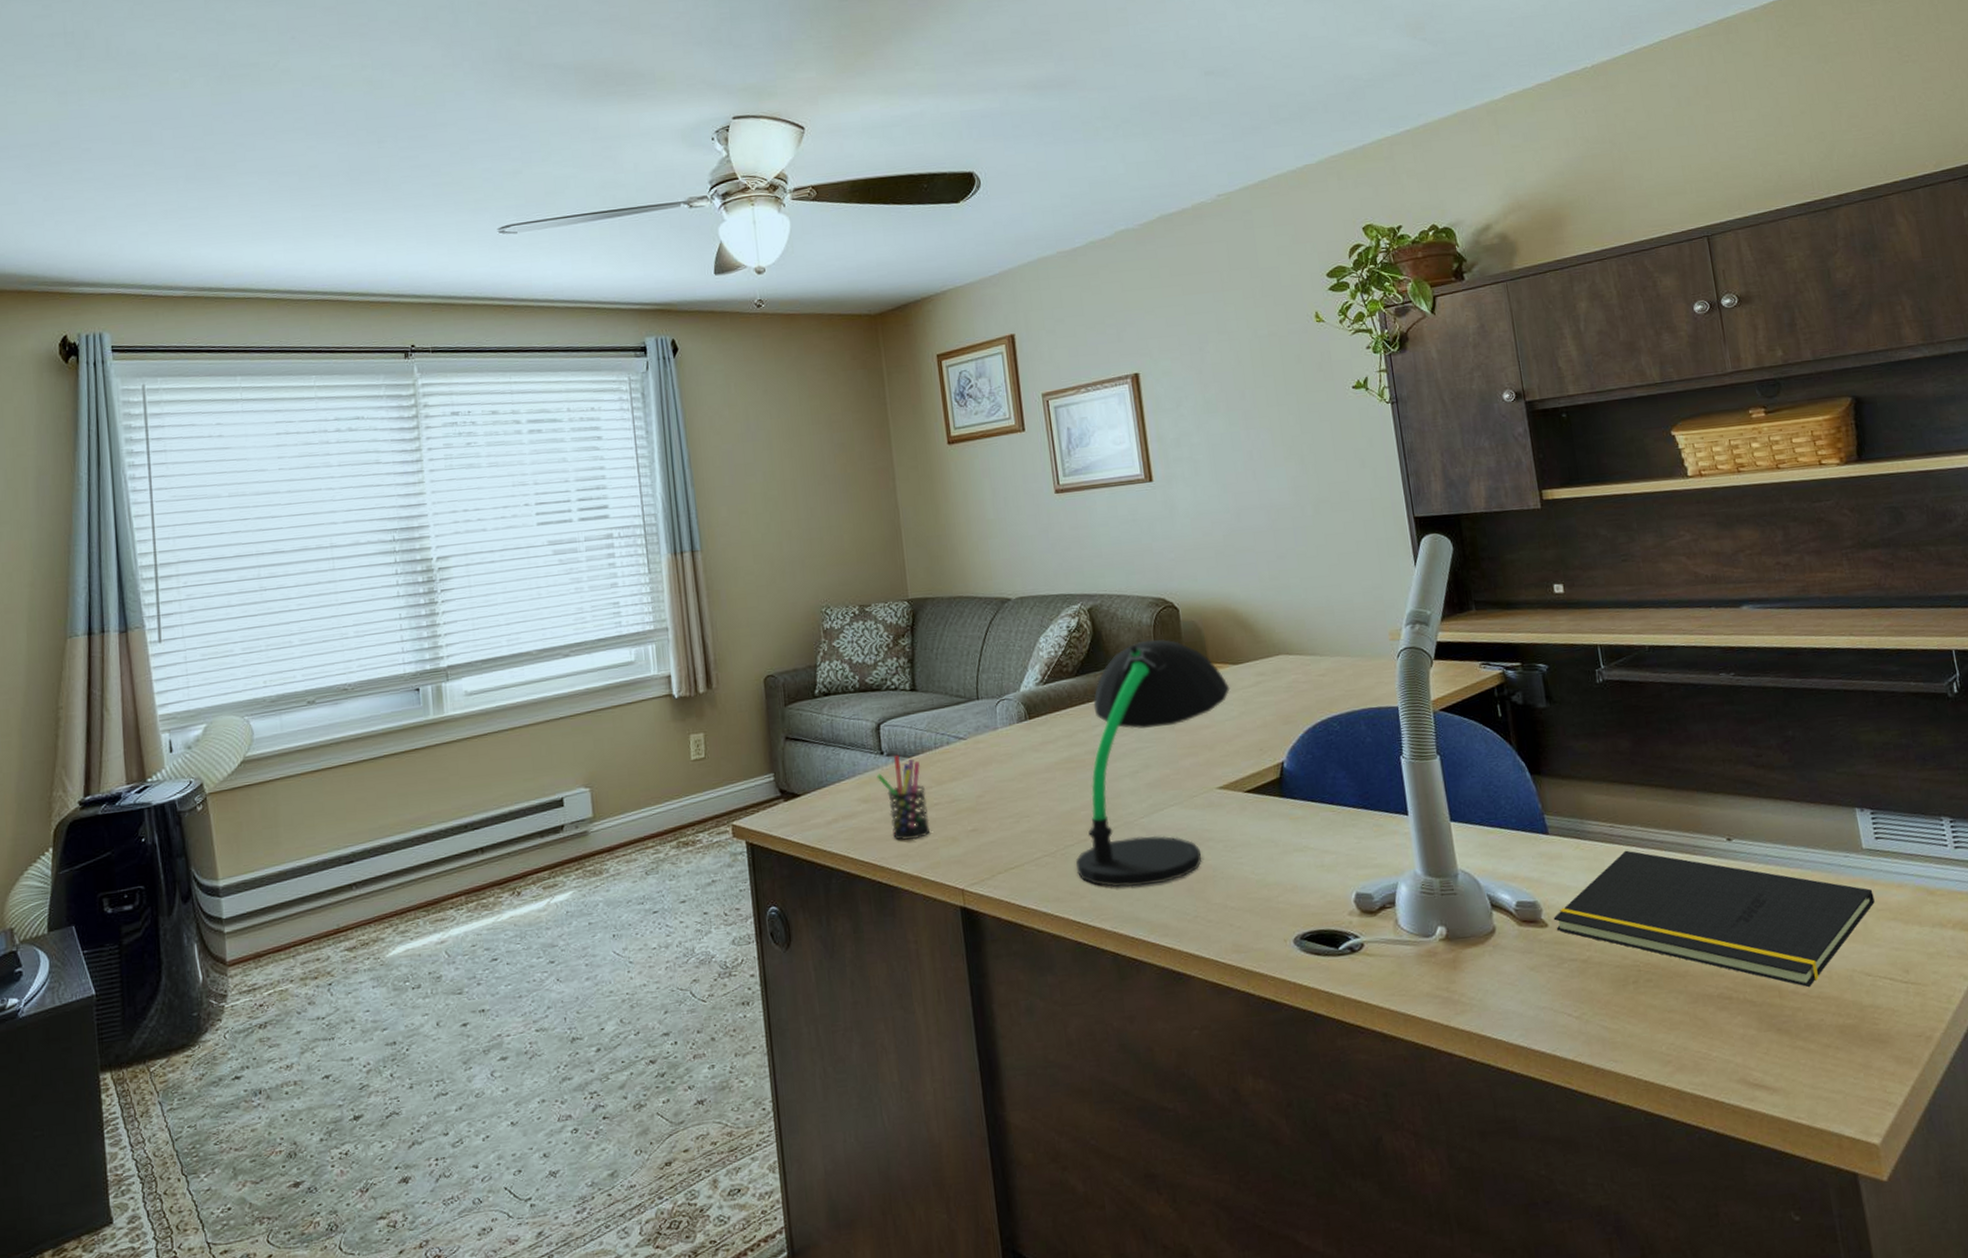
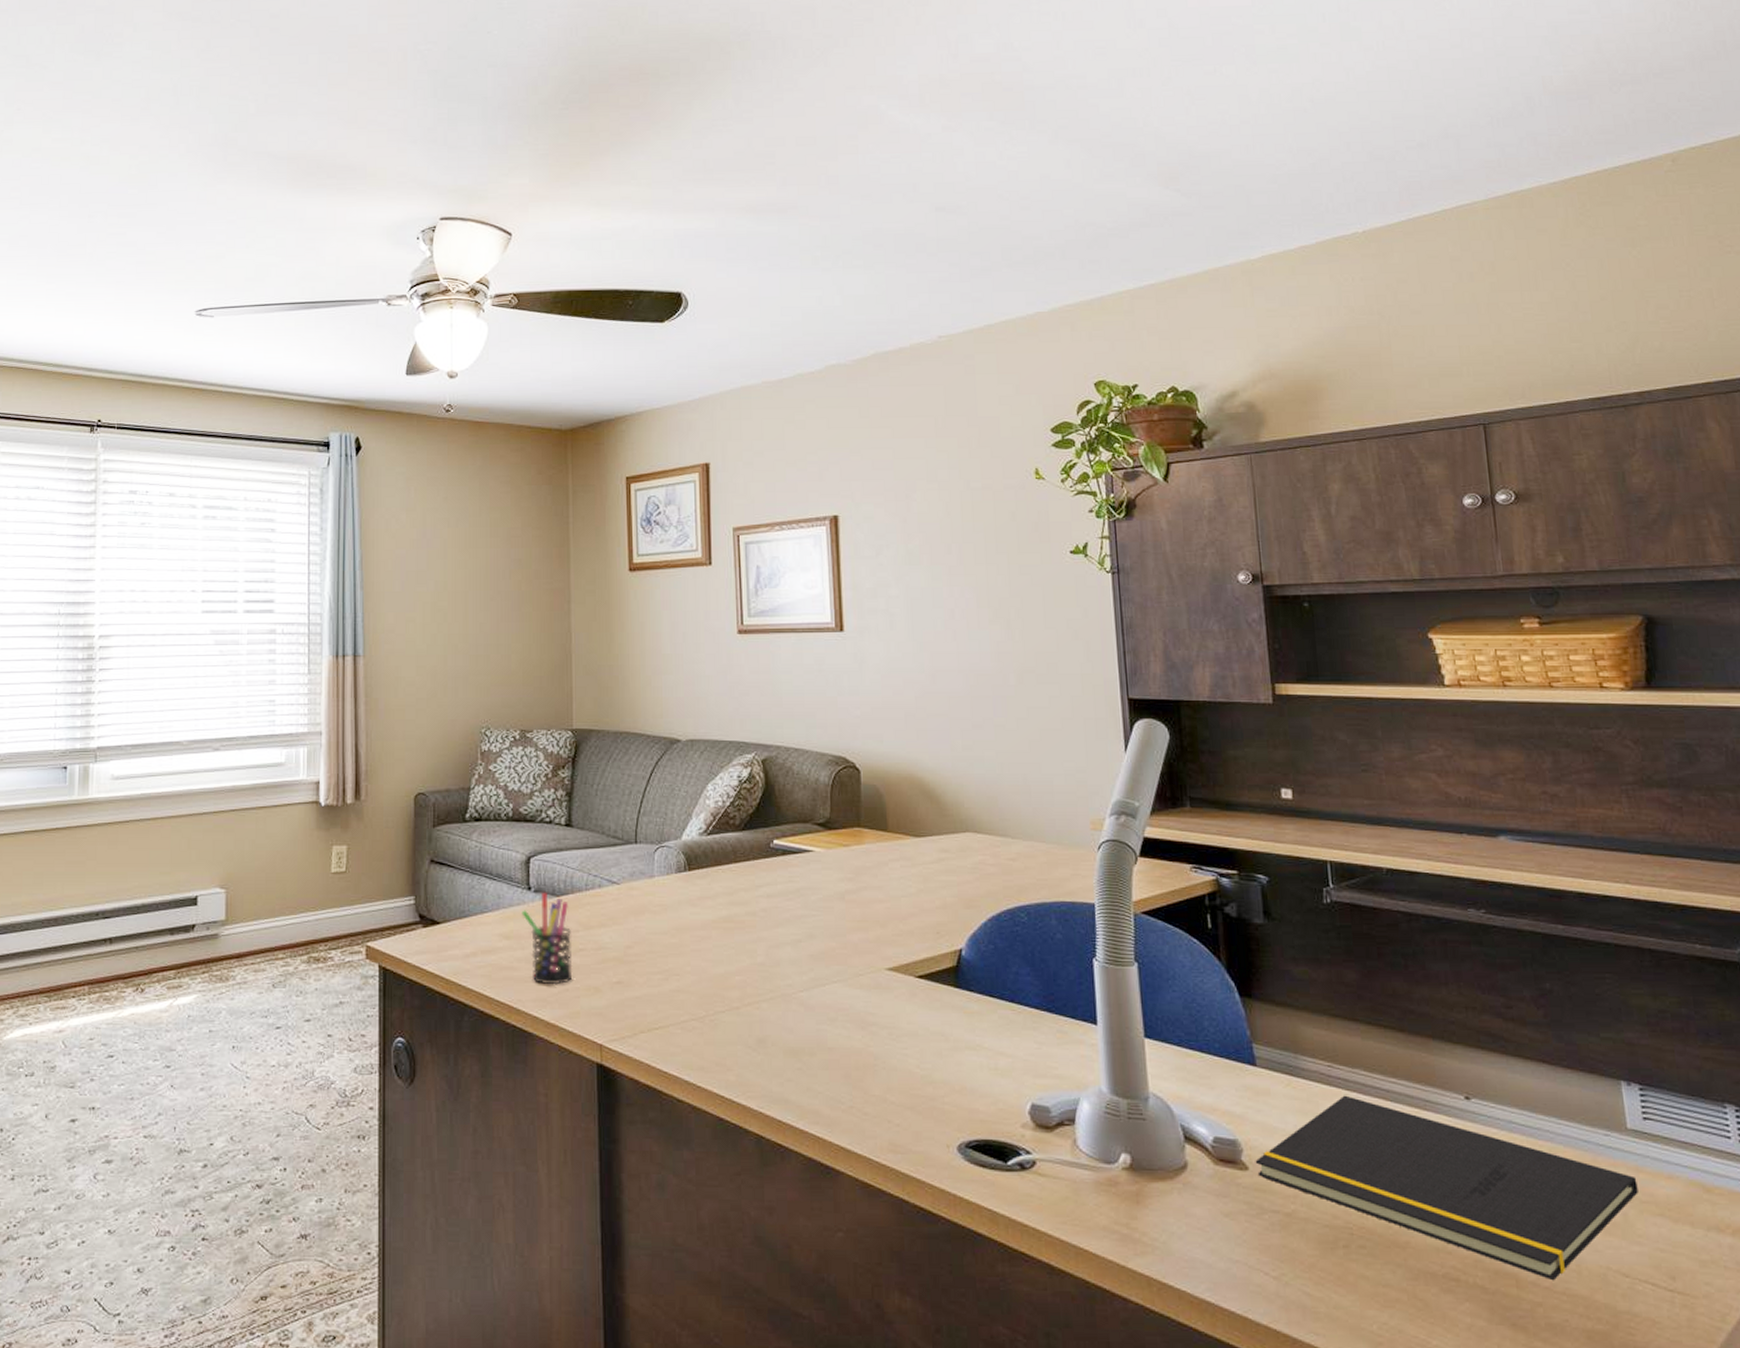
desk lamp: present [1075,639,1230,887] -> none [724,800,910,1066]

